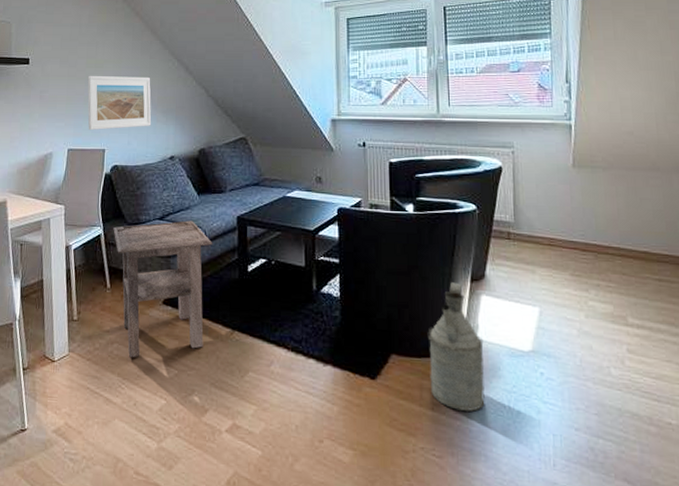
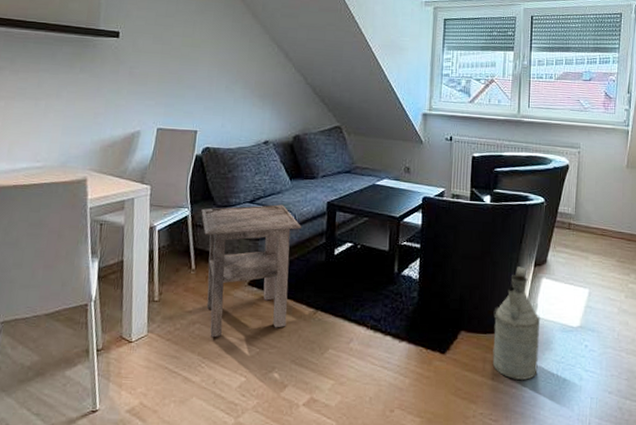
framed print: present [87,75,152,131] -> none [180,54,249,111]

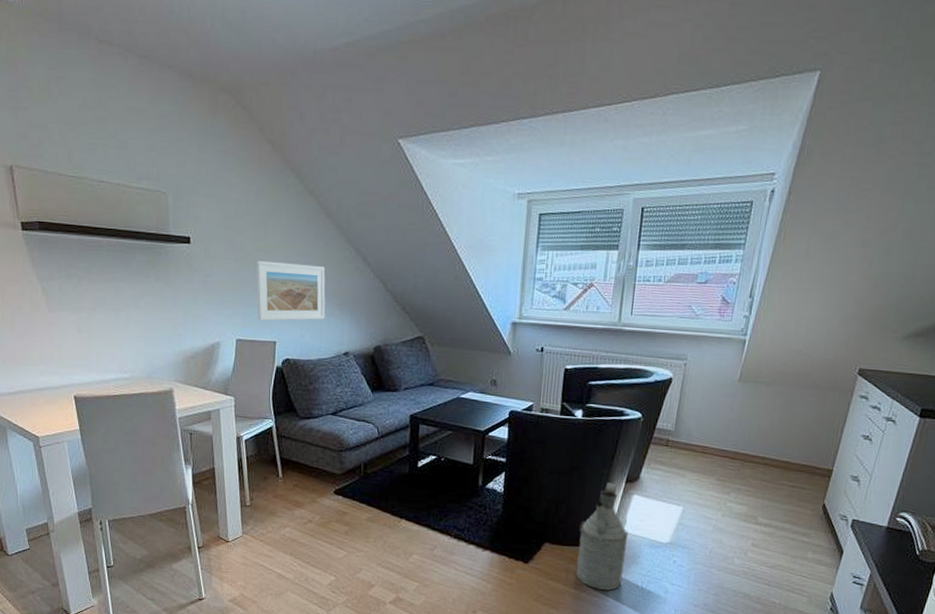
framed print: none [180,54,249,111] -> present [256,260,326,321]
side table: present [201,204,302,338] -> none [285,417,385,541]

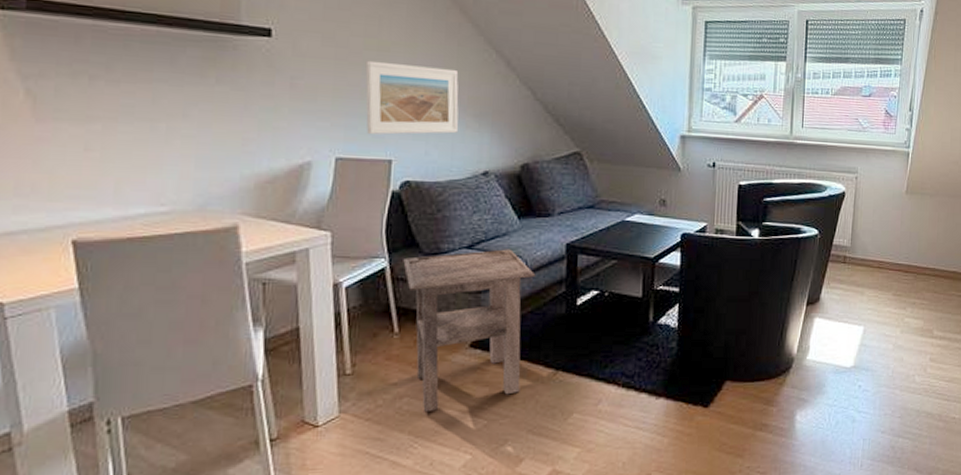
side table: none [285,417,385,541] -> present [403,249,536,413]
watering can: present [576,482,629,590] -> none [760,307,813,428]

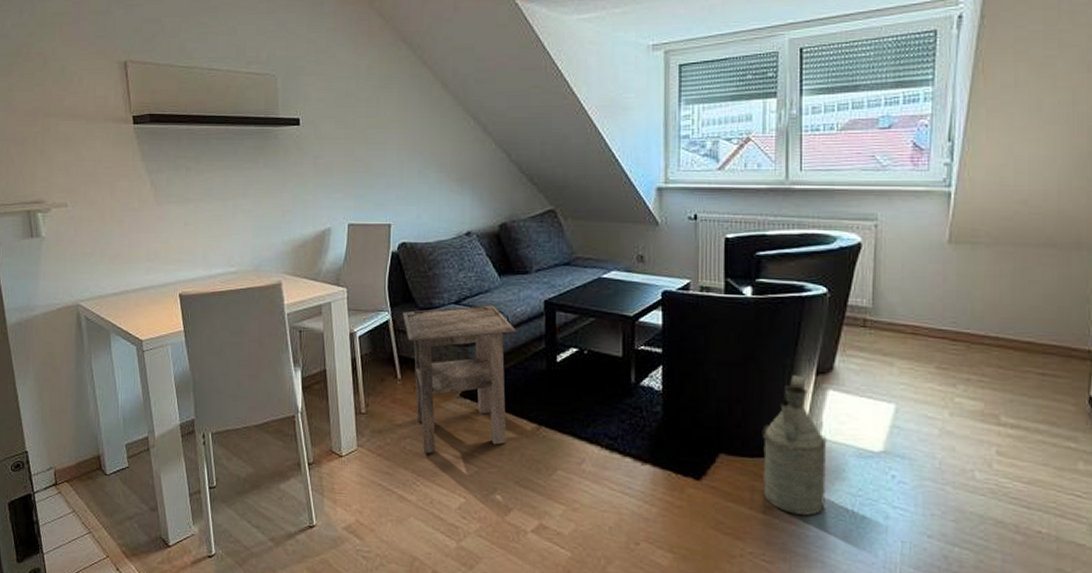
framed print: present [365,60,459,135] -> none [368,137,444,203]
watering can: none [760,307,813,428] -> present [762,375,827,516]

